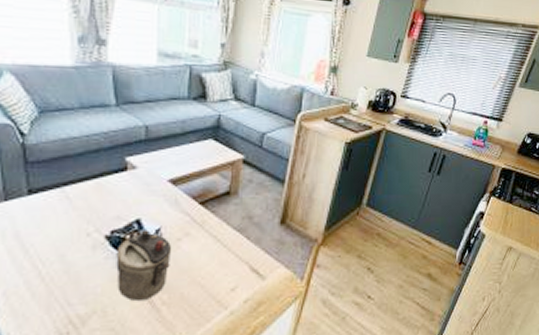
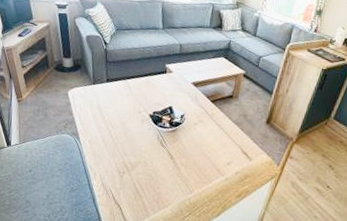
teapot: present [116,229,172,302] -> none [155,114,191,161]

